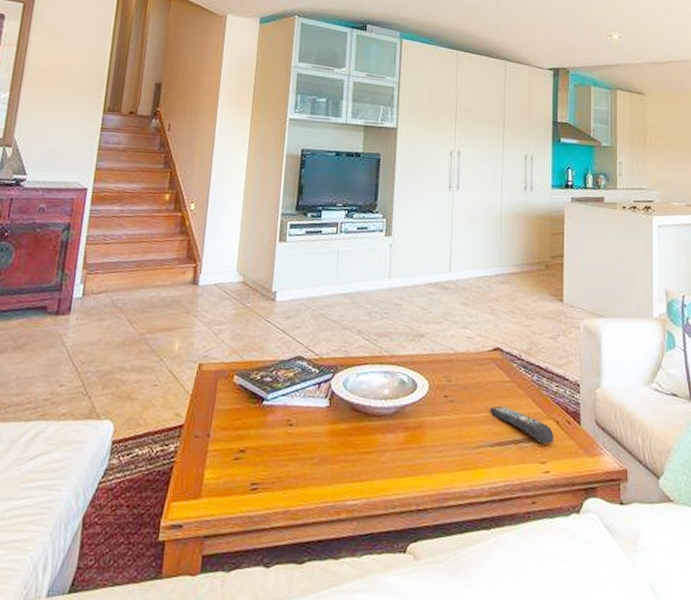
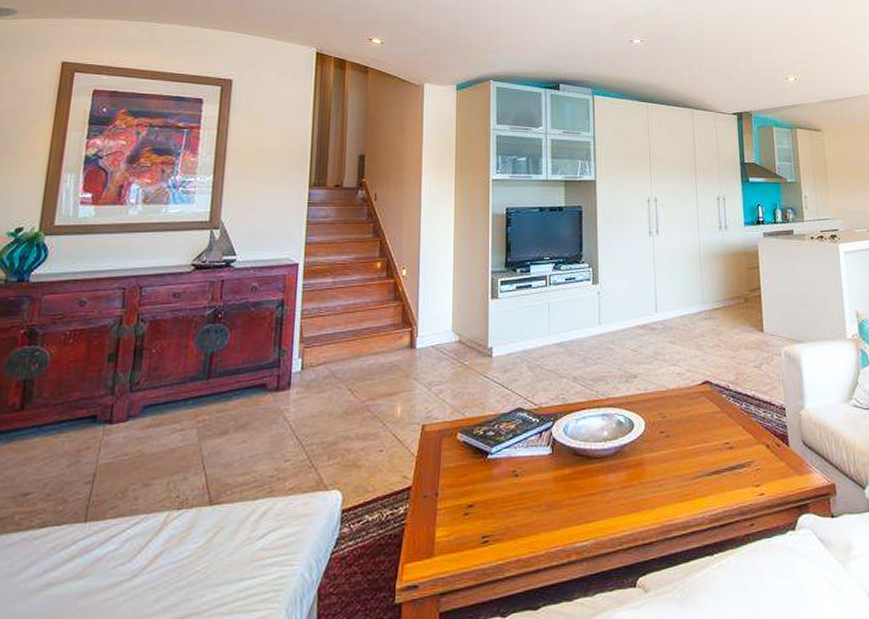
remote control: present [490,406,554,444] -> none [704,436,766,469]

